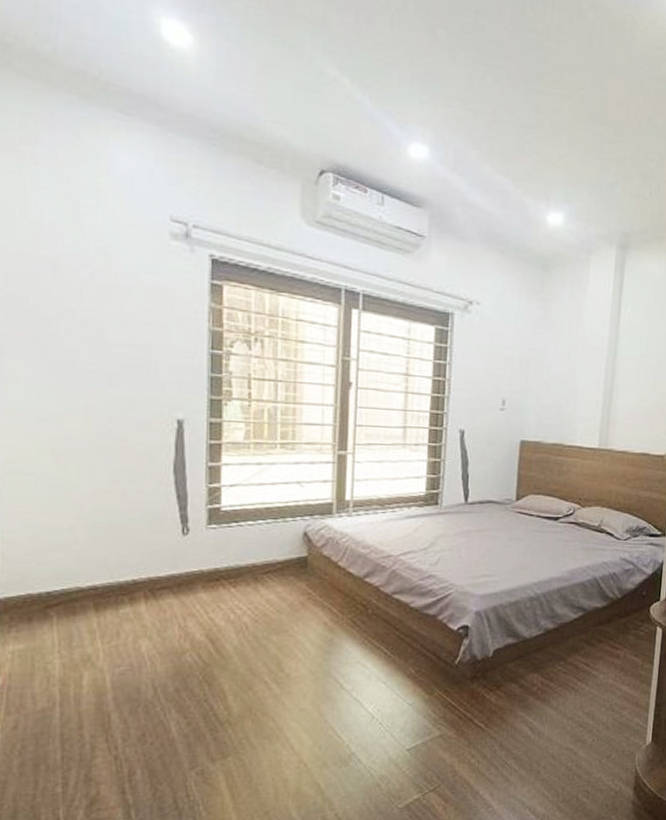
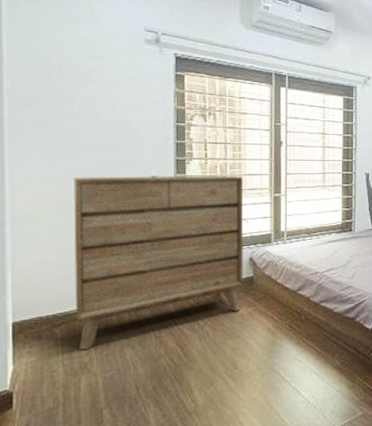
dresser: none [73,415,298,639] -> present [74,175,244,351]

